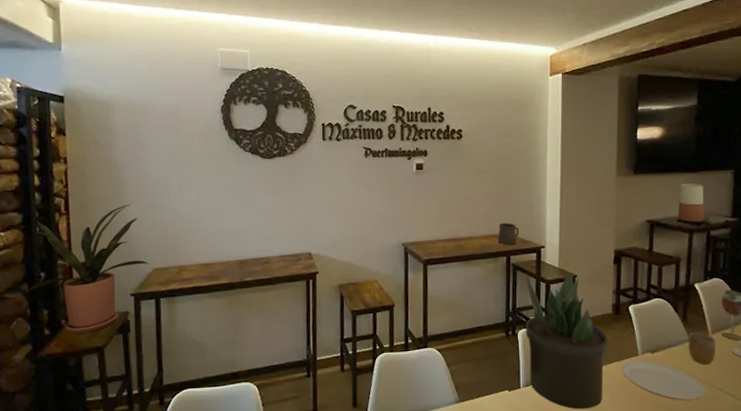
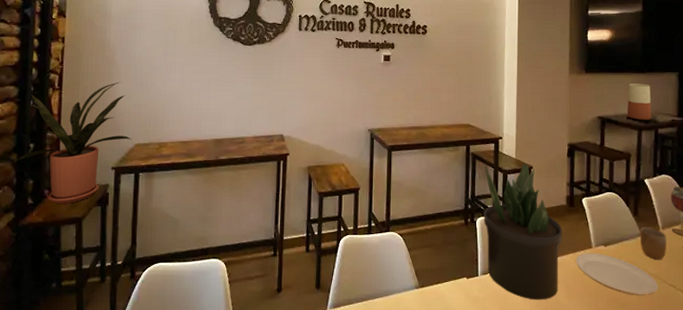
beer mug: present [498,223,519,245] -> none [458,114,478,135]

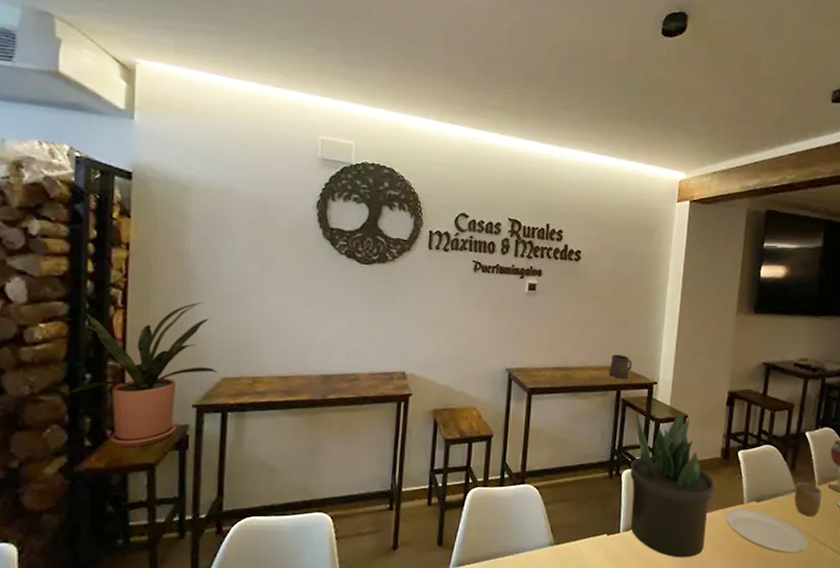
beer mug: none [458,114,478,135] -> present [609,354,632,379]
vase: present [627,83,652,121] -> none [794,327,822,369]

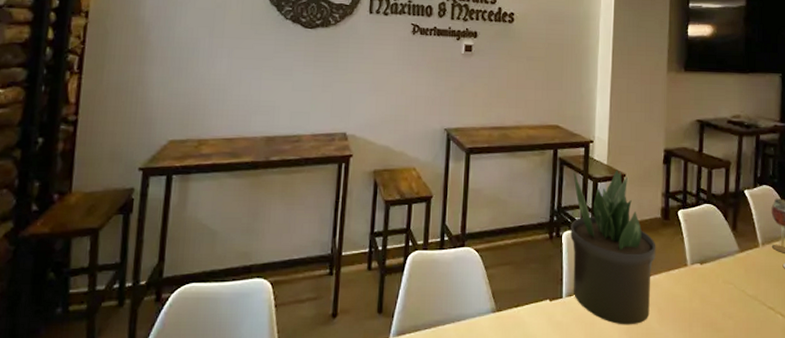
house plant: present [69,301,218,447] -> none [20,66,166,211]
beer mug: present [609,354,632,379] -> none [545,113,568,138]
plate: present [725,509,808,553] -> none [670,272,757,319]
cup: present [794,482,822,517] -> none [738,243,767,280]

